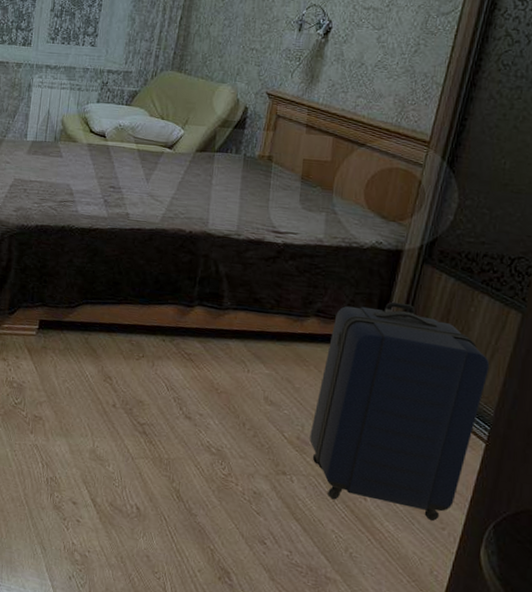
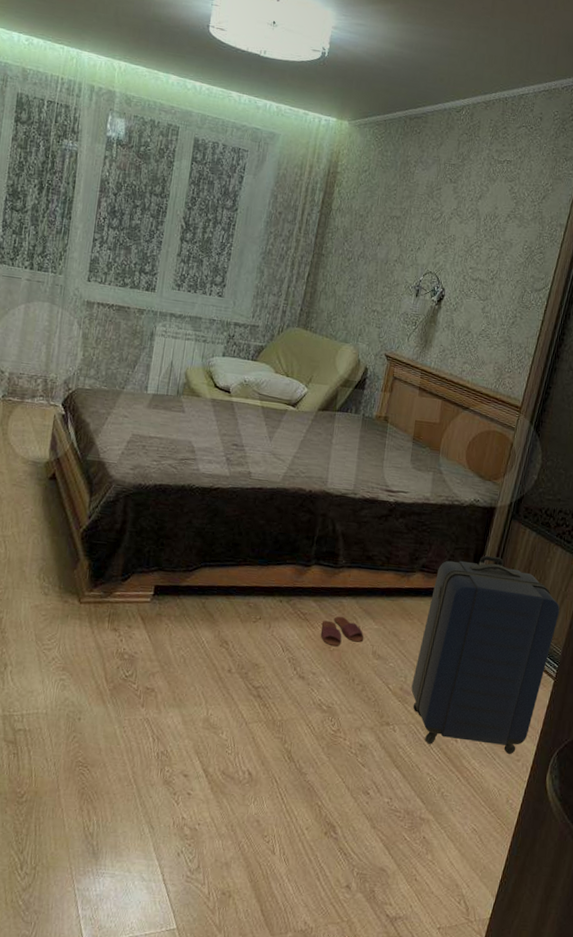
slippers: none [207,358,254,389] -> present [321,616,364,646]

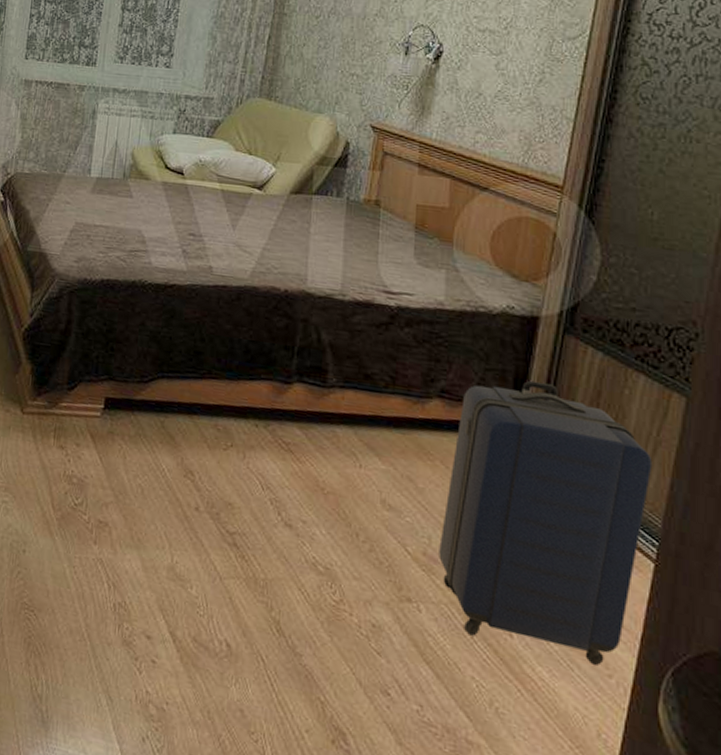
slippers: present [321,616,364,646] -> none [310,449,368,489]

